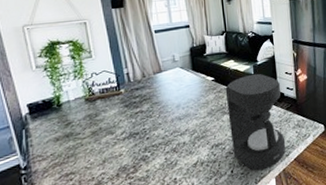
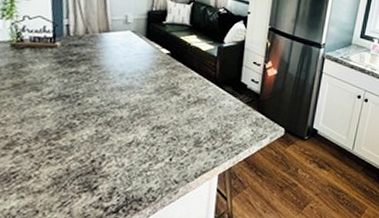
coffee maker: present [225,73,286,171] -> none [176,56,245,165]

